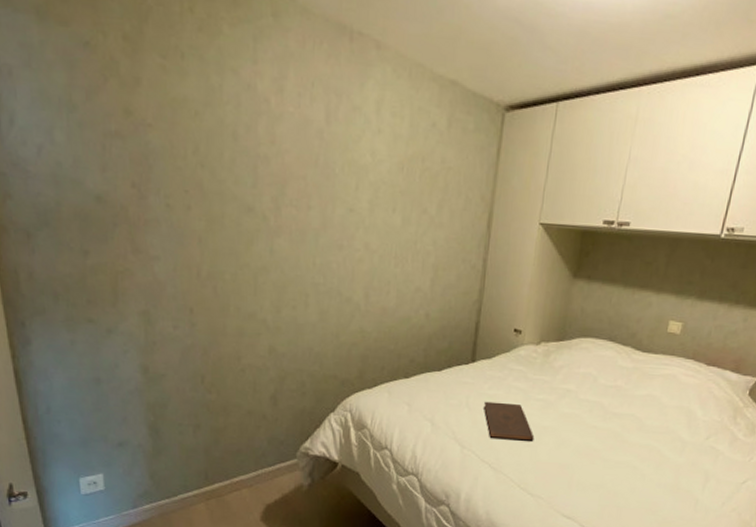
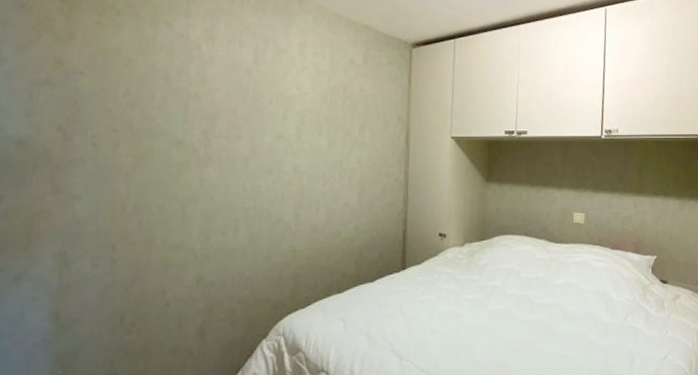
book: present [484,401,534,442] -> none [418,306,470,346]

